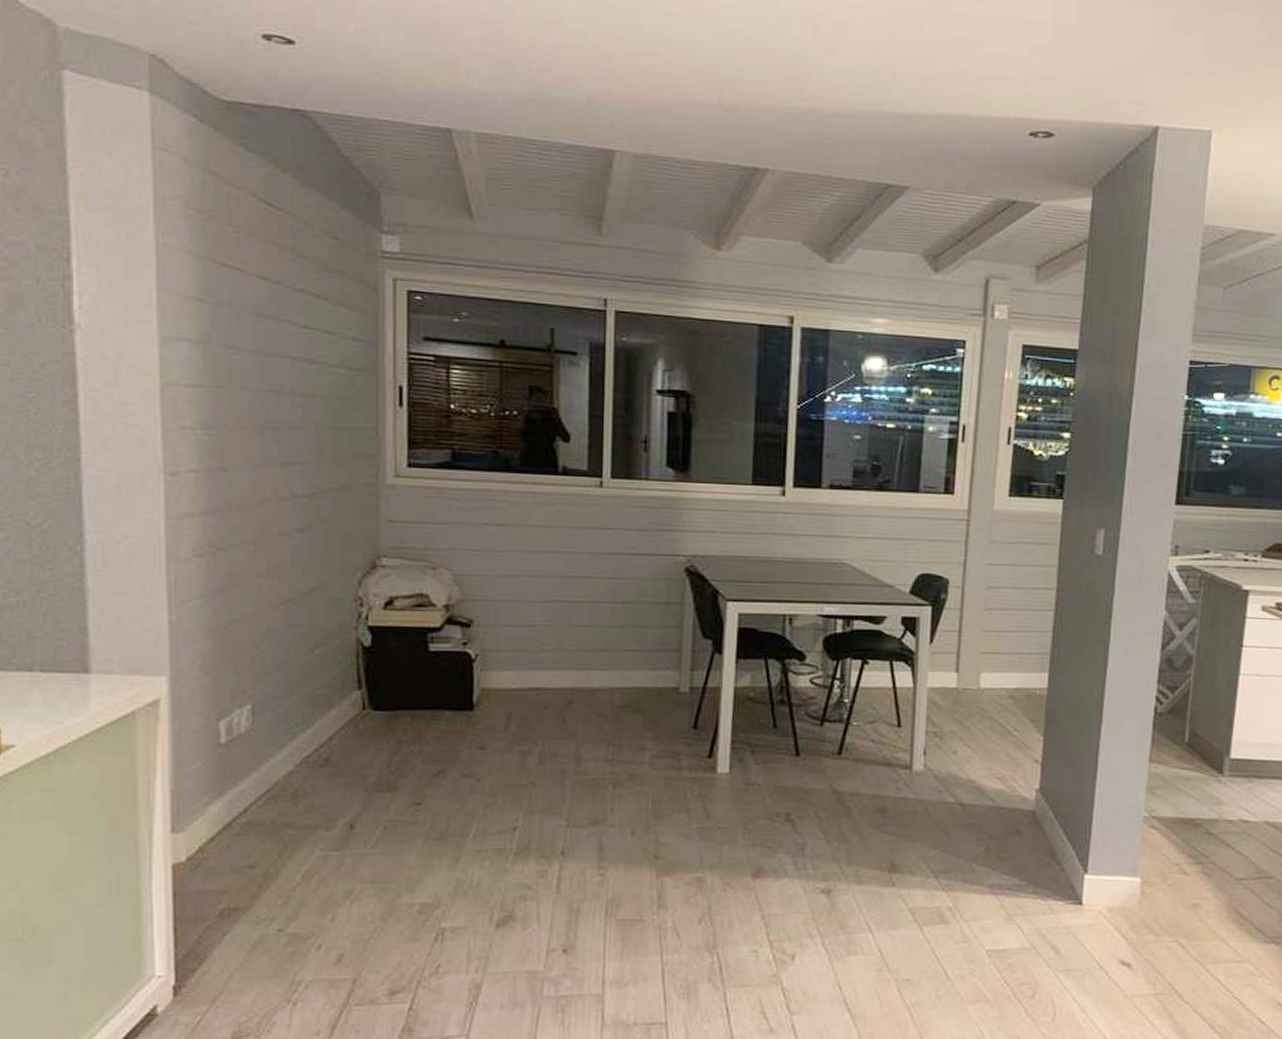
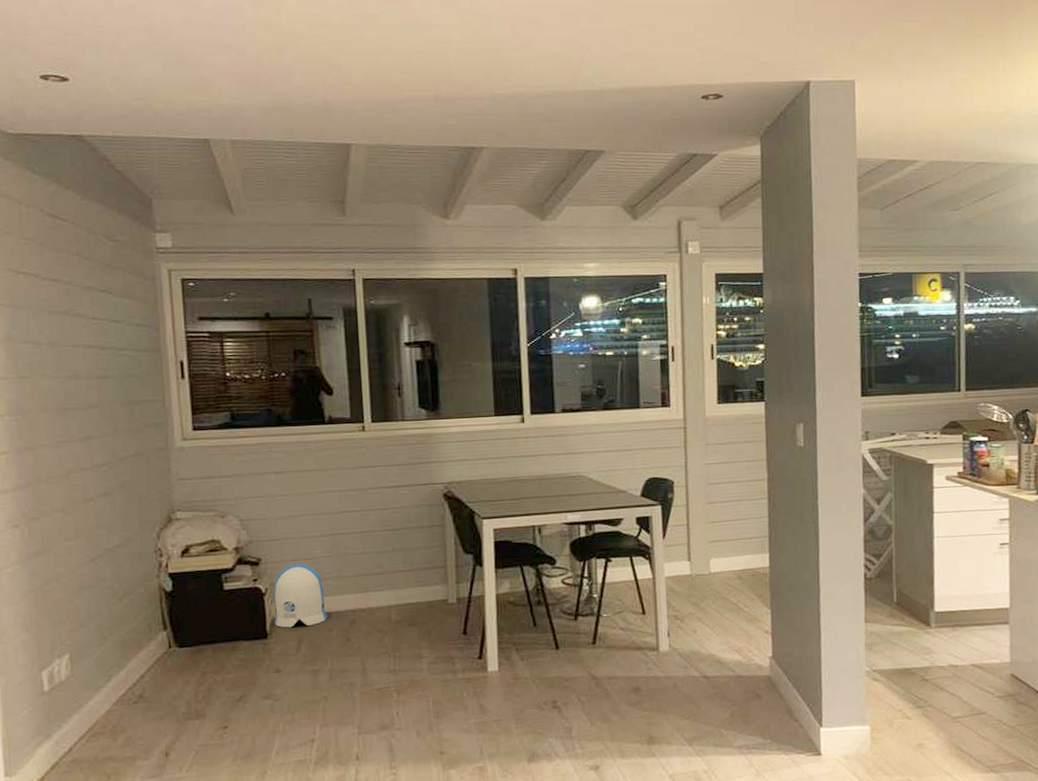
sun visor: none [483,630,543,701] -> present [273,563,328,628]

